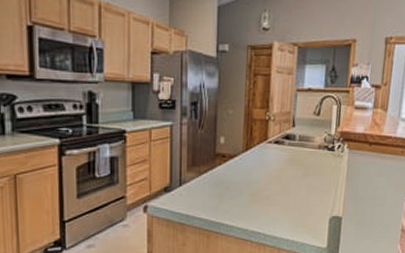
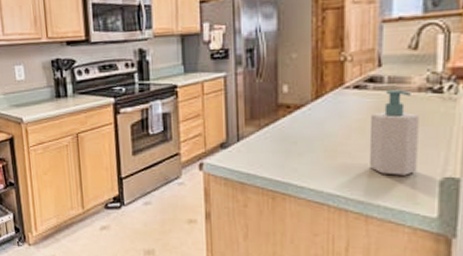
soap bottle: none [282,147,318,215] -> present [368,90,419,176]

